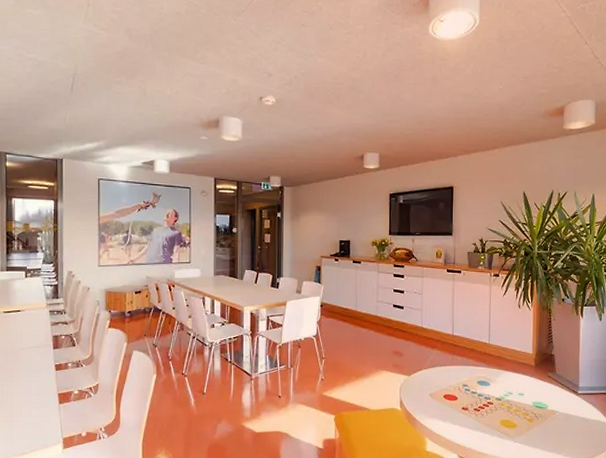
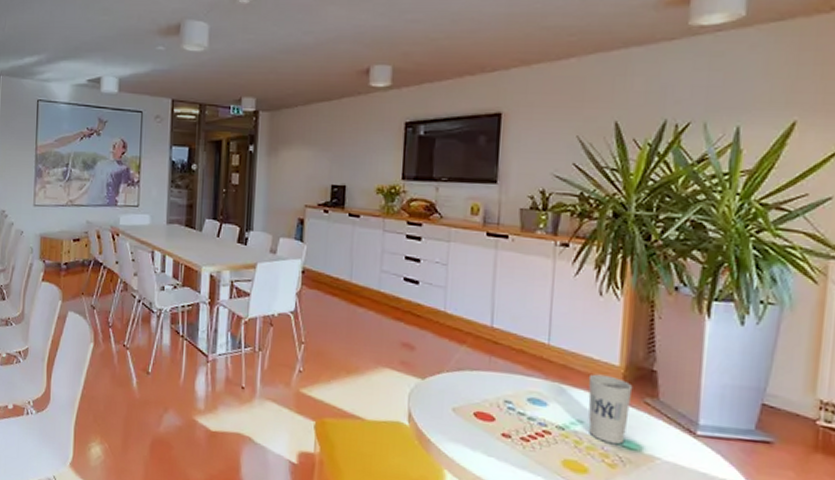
cup: none [514,360,541,406] -> present [588,374,633,444]

